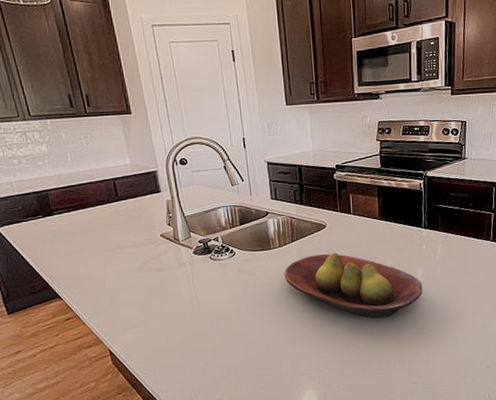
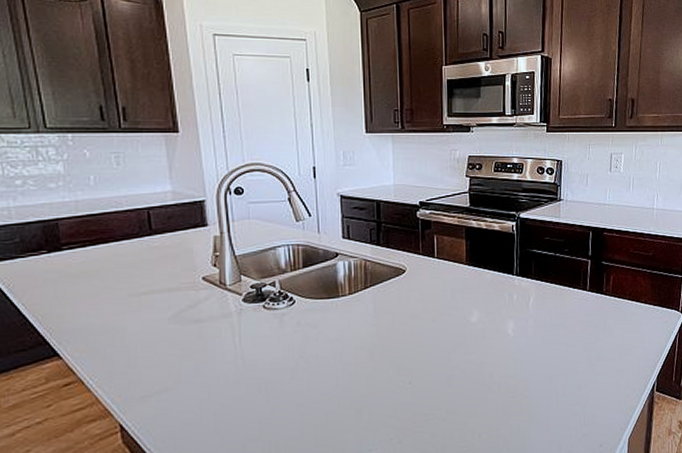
fruit bowl: present [284,252,423,318] -> none [353,302,513,380]

